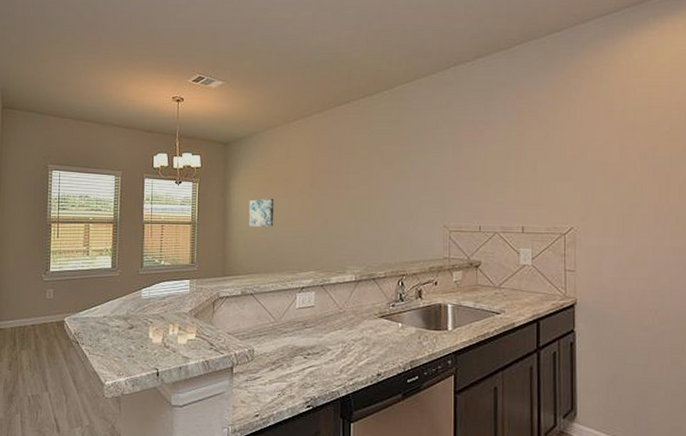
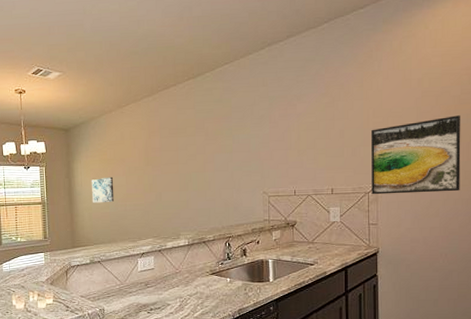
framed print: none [567,153,672,239] -> present [370,115,461,195]

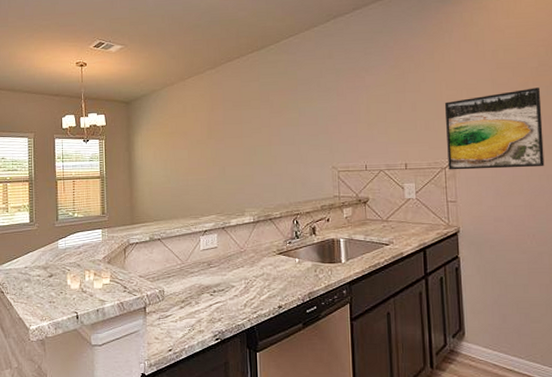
wall art: present [91,176,115,204] -> none [151,150,176,178]

